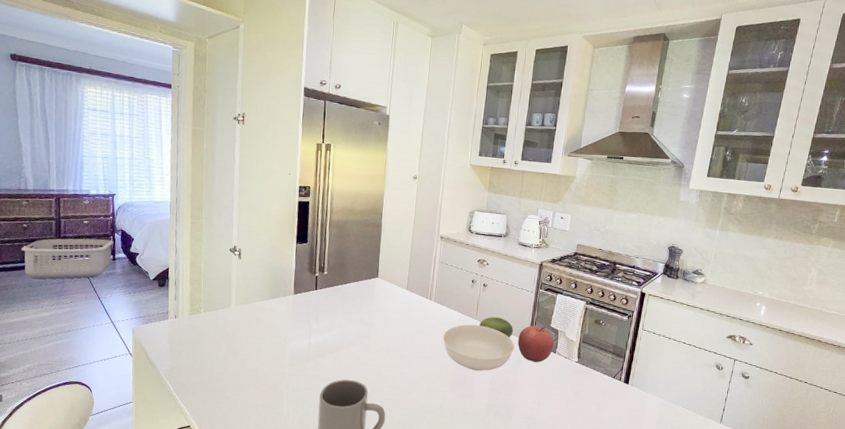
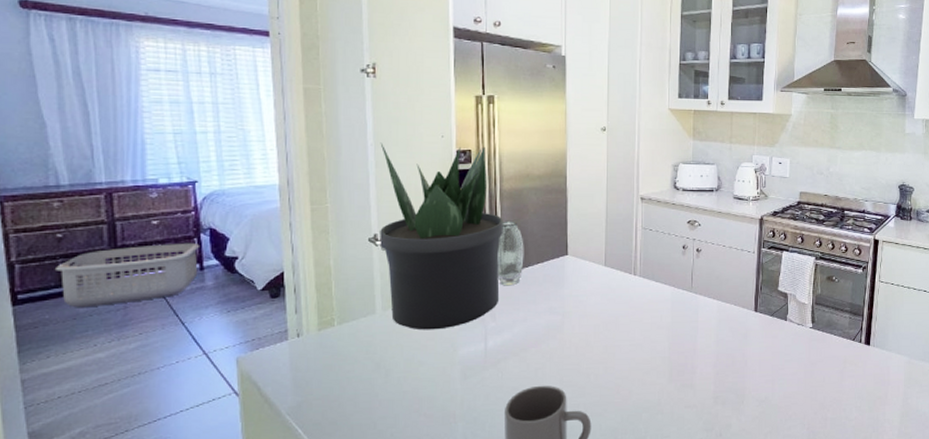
planter: none [237,175,330,325] -> present [380,142,503,330]
vase: none [322,245,345,297] -> present [497,221,524,286]
bowl: present [442,324,515,371] -> none [653,298,739,354]
fruit: present [479,316,513,338] -> none [696,286,736,310]
fruit: present [518,326,555,362] -> none [743,290,785,334]

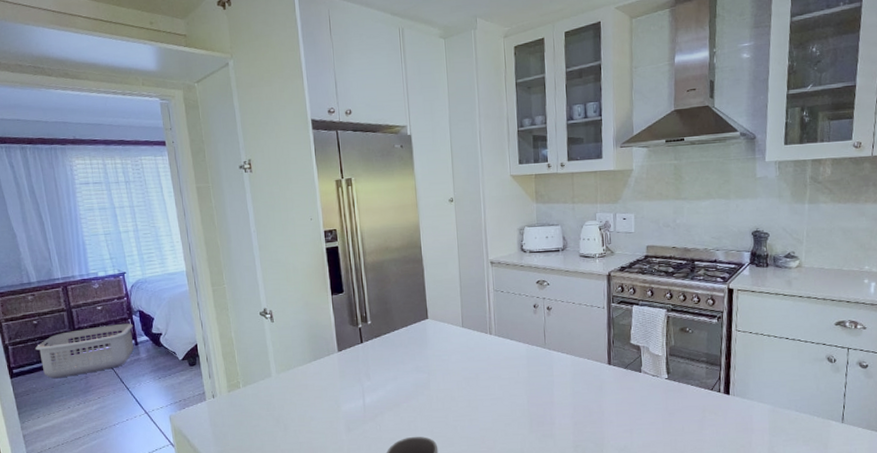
planter: present [380,142,503,330] -> none [261,225,372,390]
vase: present [497,221,524,286] -> none [366,290,390,349]

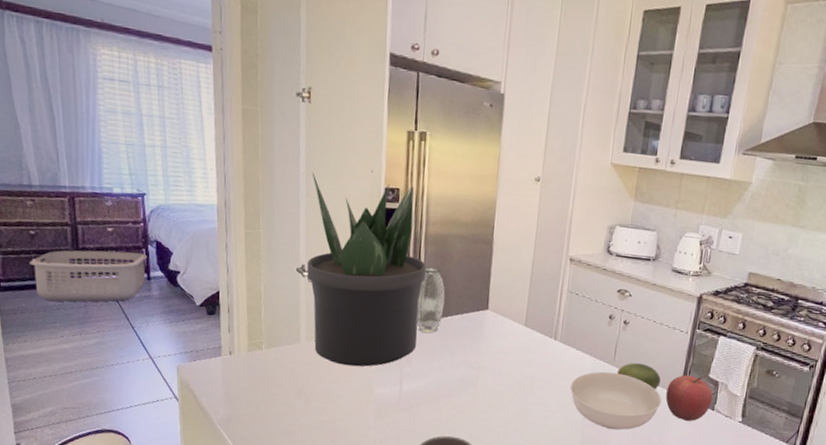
planter: none [261,225,372,390] -> present [307,172,426,367]
vase: none [366,290,390,349] -> present [416,266,445,333]
bowl: none [510,354,594,406] -> present [569,371,662,430]
fruit: none [550,341,589,364] -> present [617,363,661,390]
fruit: none [596,344,639,386] -> present [665,375,714,421]

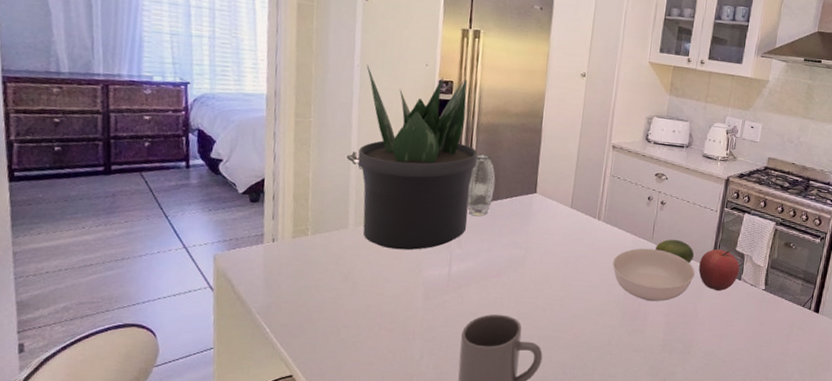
clothes hamper: present [29,250,148,302] -> none [50,138,188,192]

